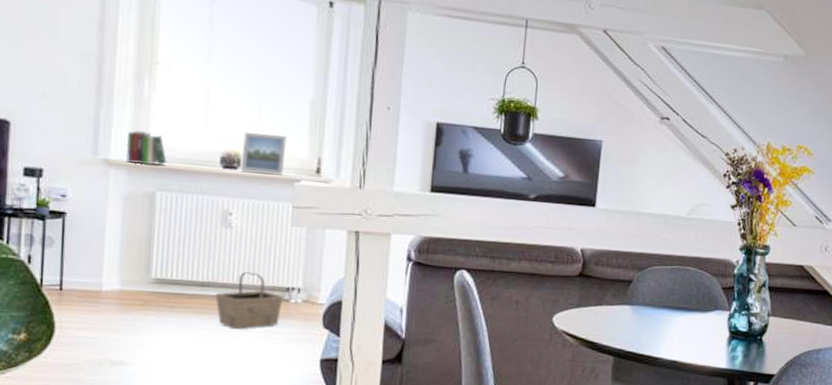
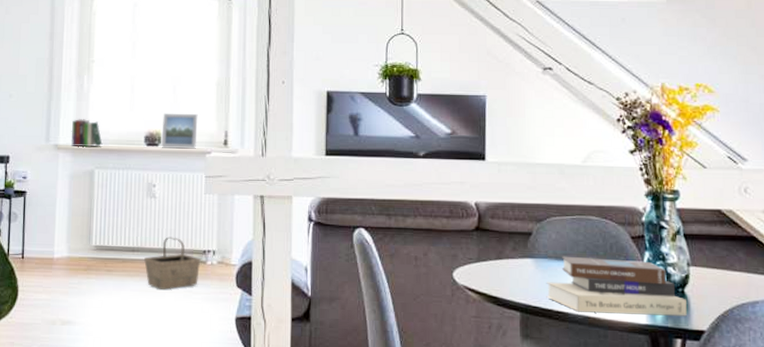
books: none [639,304,763,362] -> present [546,256,687,316]

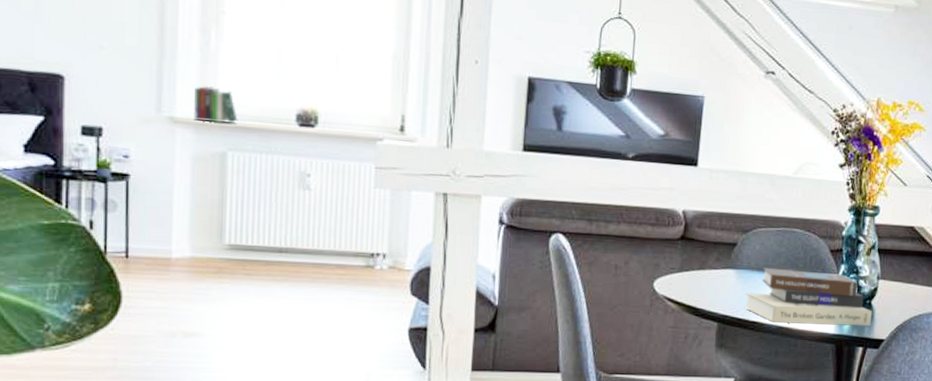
basket: present [144,237,201,290] -> none [295,236,368,297]
picture frame: present [161,113,198,149] -> none [318,87,367,134]

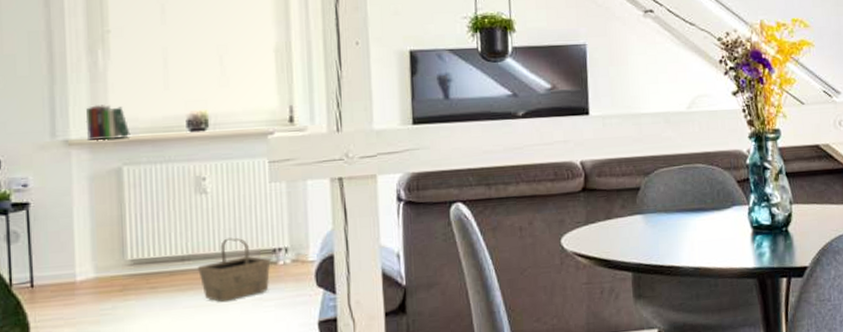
basket: none [295,236,368,297] -> present [198,237,271,302]
books: present [744,267,872,326] -> none [656,204,791,264]

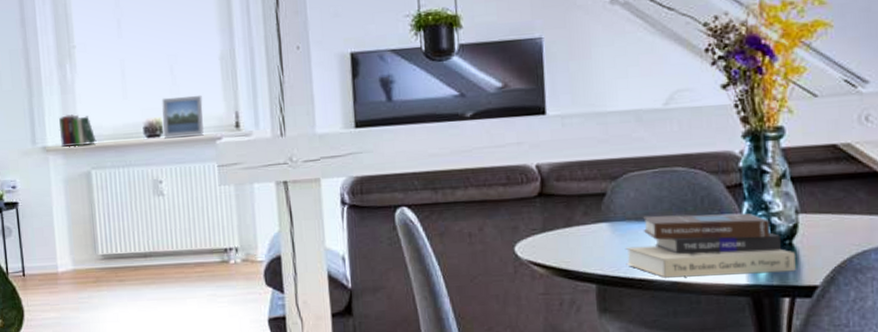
basket: present [198,237,271,302] -> none [159,237,223,296]
picture frame: none [208,87,255,132] -> present [162,95,204,138]
books: none [656,204,791,264] -> present [625,213,796,278]

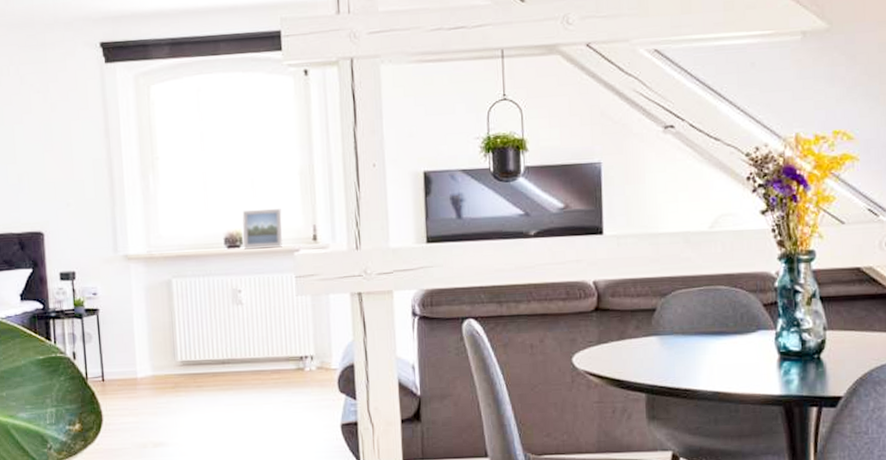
books: present [59,114,97,147] -> none [141,224,178,256]
books: present [625,213,796,278] -> none [672,329,823,388]

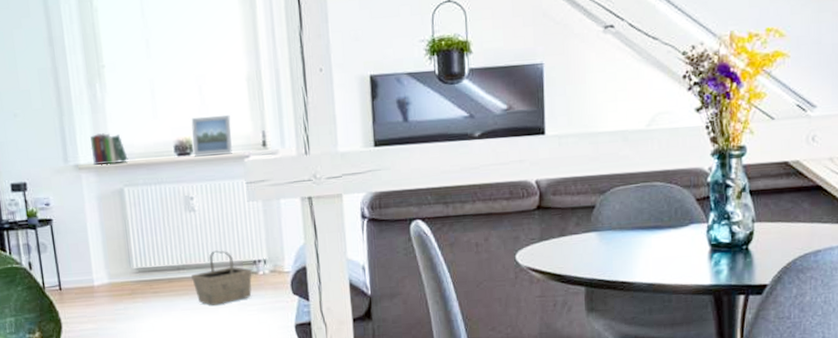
books: none [141,224,178,256] -> present [91,133,128,165]
basket: none [236,345,298,401] -> present [191,250,252,305]

